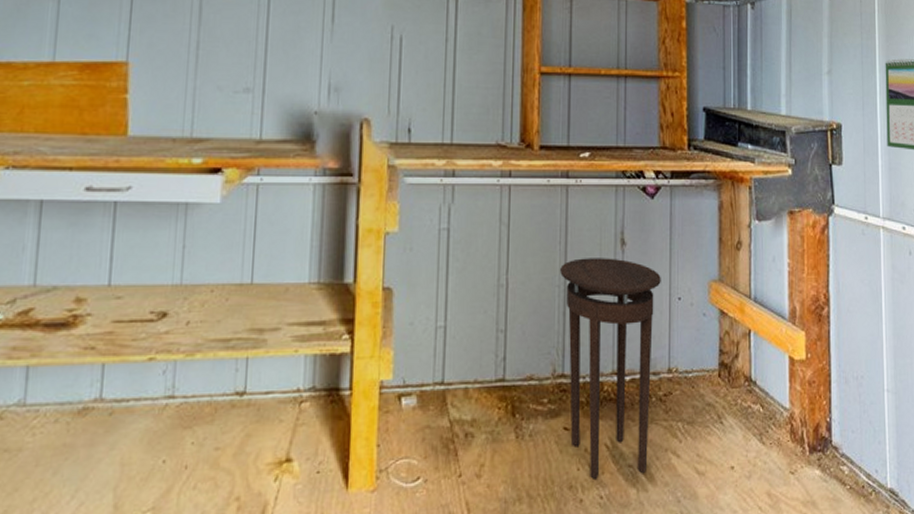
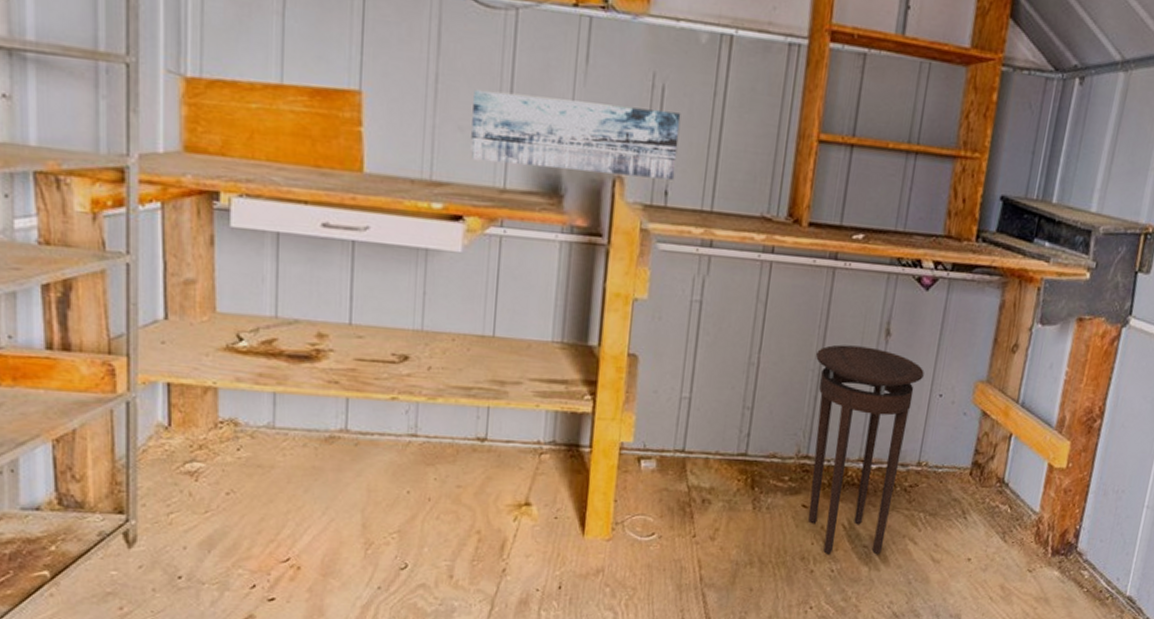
wall art: none [228,52,418,118] -> present [470,89,681,180]

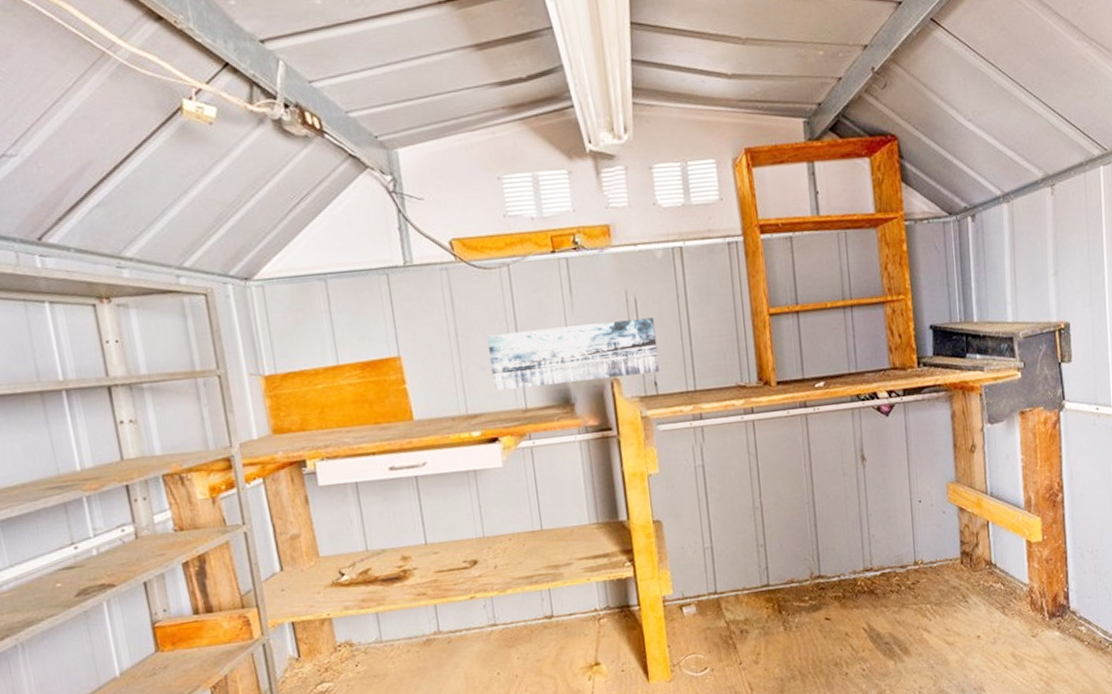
stool: present [808,344,924,554] -> none [808,473,902,656]

